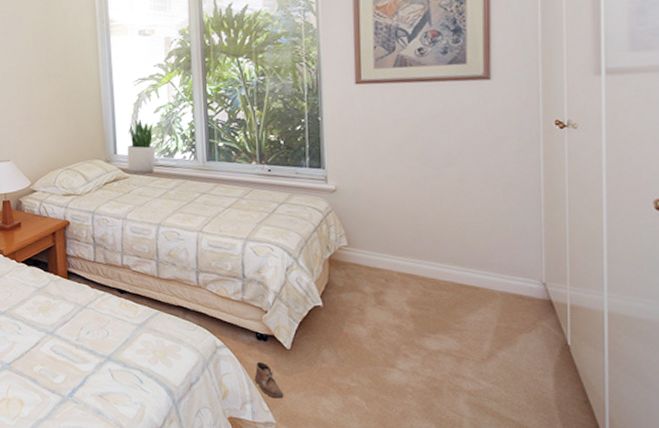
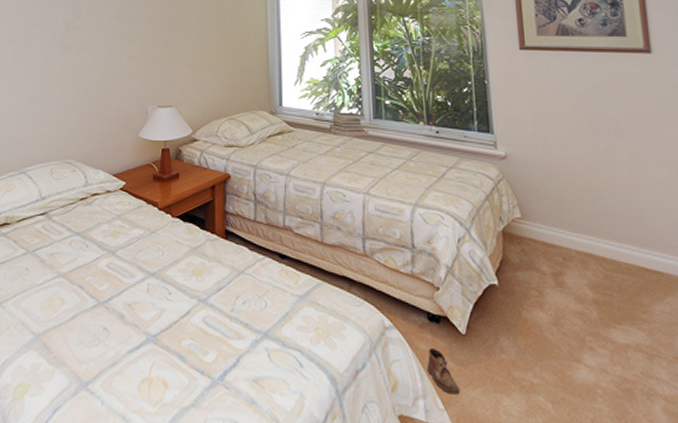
planter: present [126,119,156,175] -> none [292,71,322,129]
books: none [163,156,203,180] -> present [329,112,369,137]

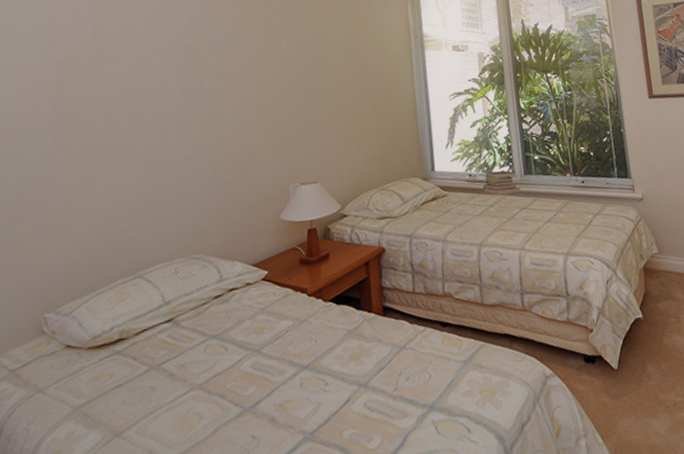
boot: present [426,347,461,395] -> none [585,387,617,428]

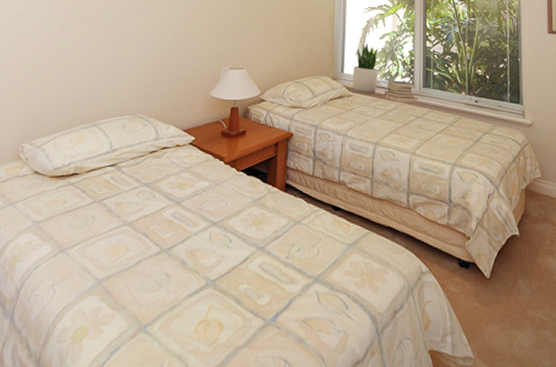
planter: none [444,133,474,192] -> present [352,43,379,94]

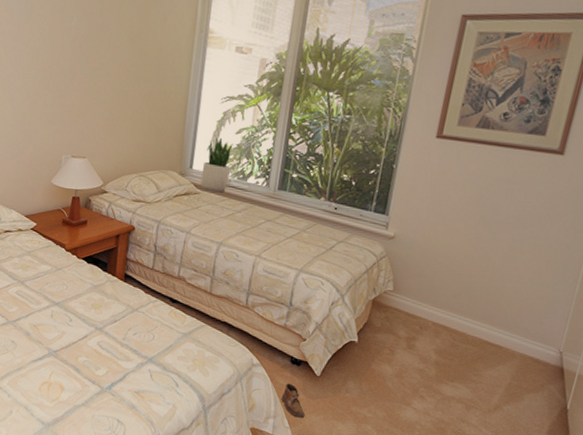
books: present [383,80,419,103] -> none [233,179,272,206]
boot: none [455,289,483,331] -> present [281,383,306,418]

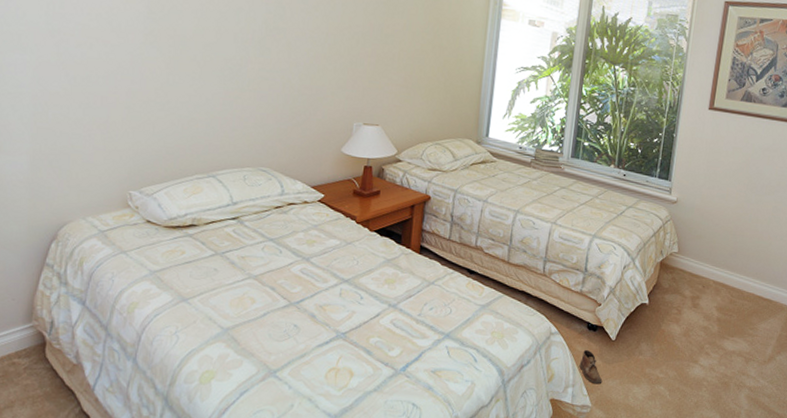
planter: present [200,137,233,193] -> none [496,106,528,161]
books: none [233,179,272,206] -> present [529,148,566,173]

